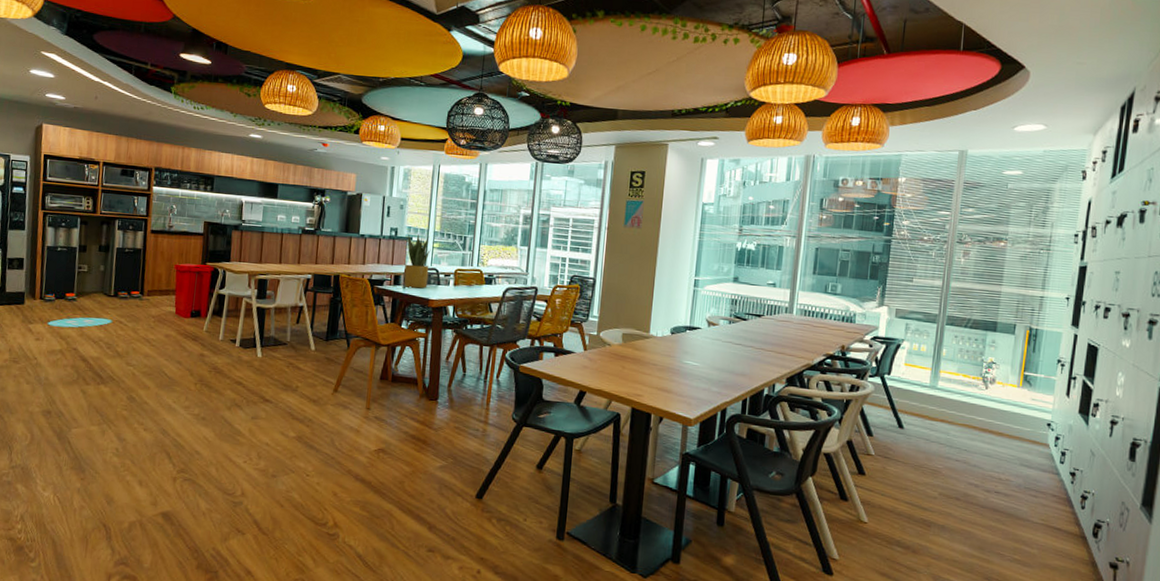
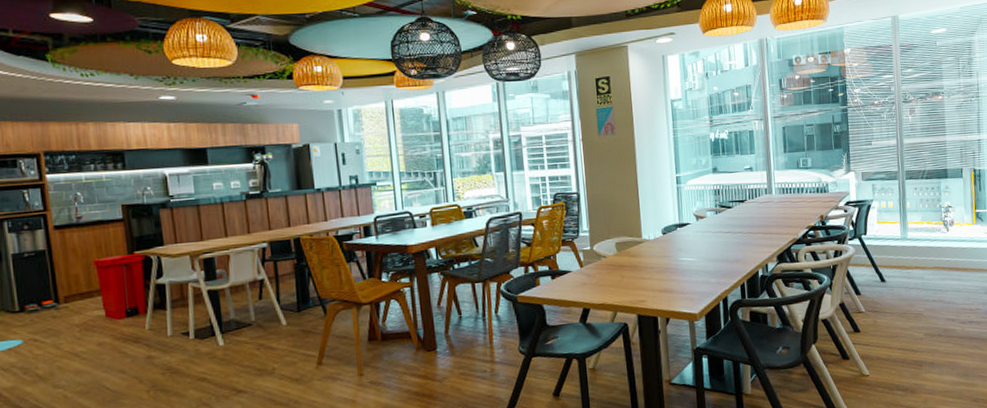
planter: present [404,234,431,289] -> none [368,177,403,237]

